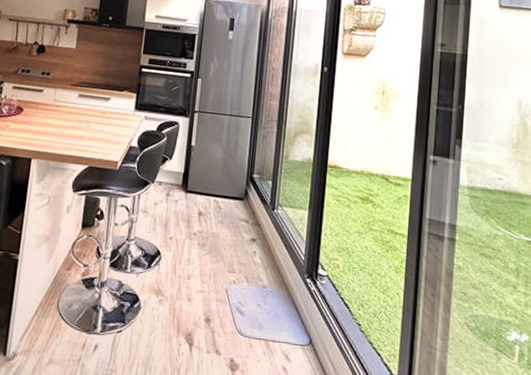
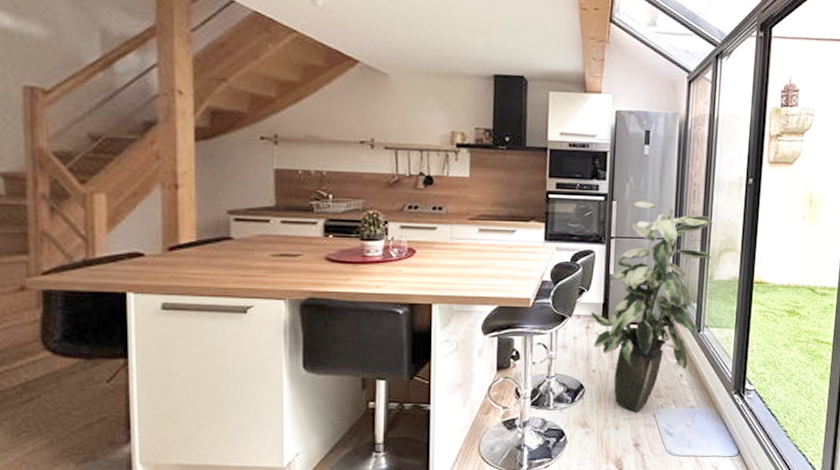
indoor plant: none [171,80,289,286] -> present [590,201,713,413]

